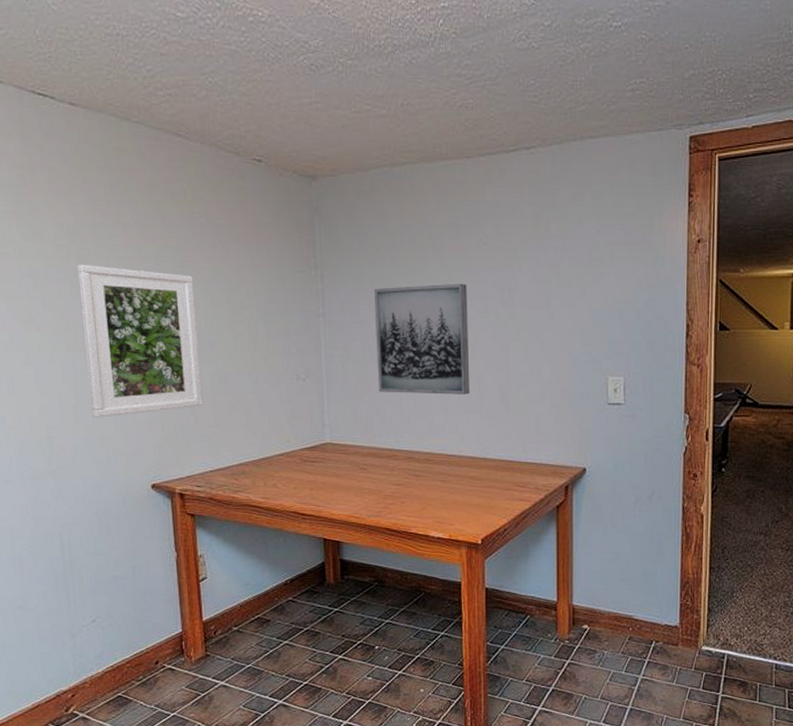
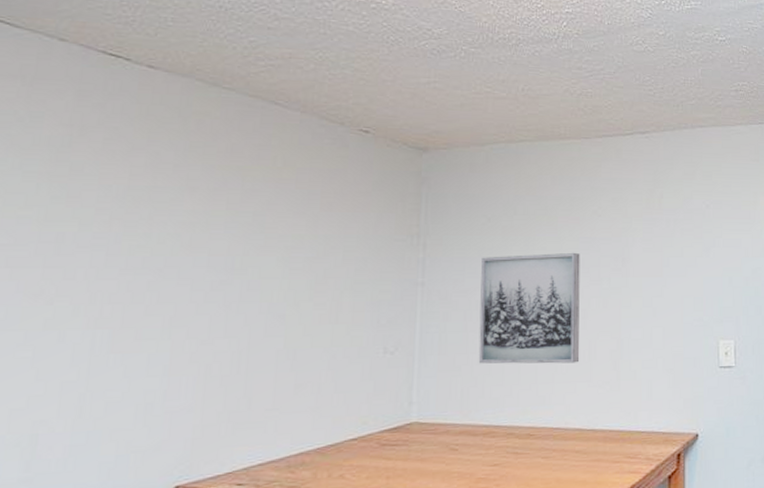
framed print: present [77,264,203,418] -> none [105,229,271,407]

